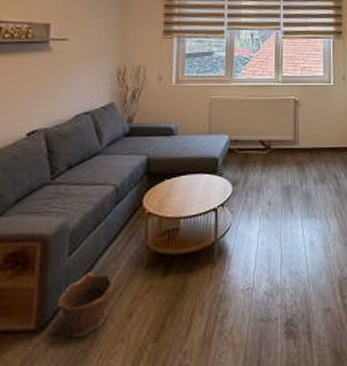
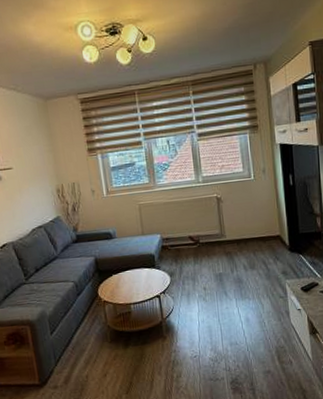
clay pot: present [58,272,113,338] -> none [50,345,88,390]

